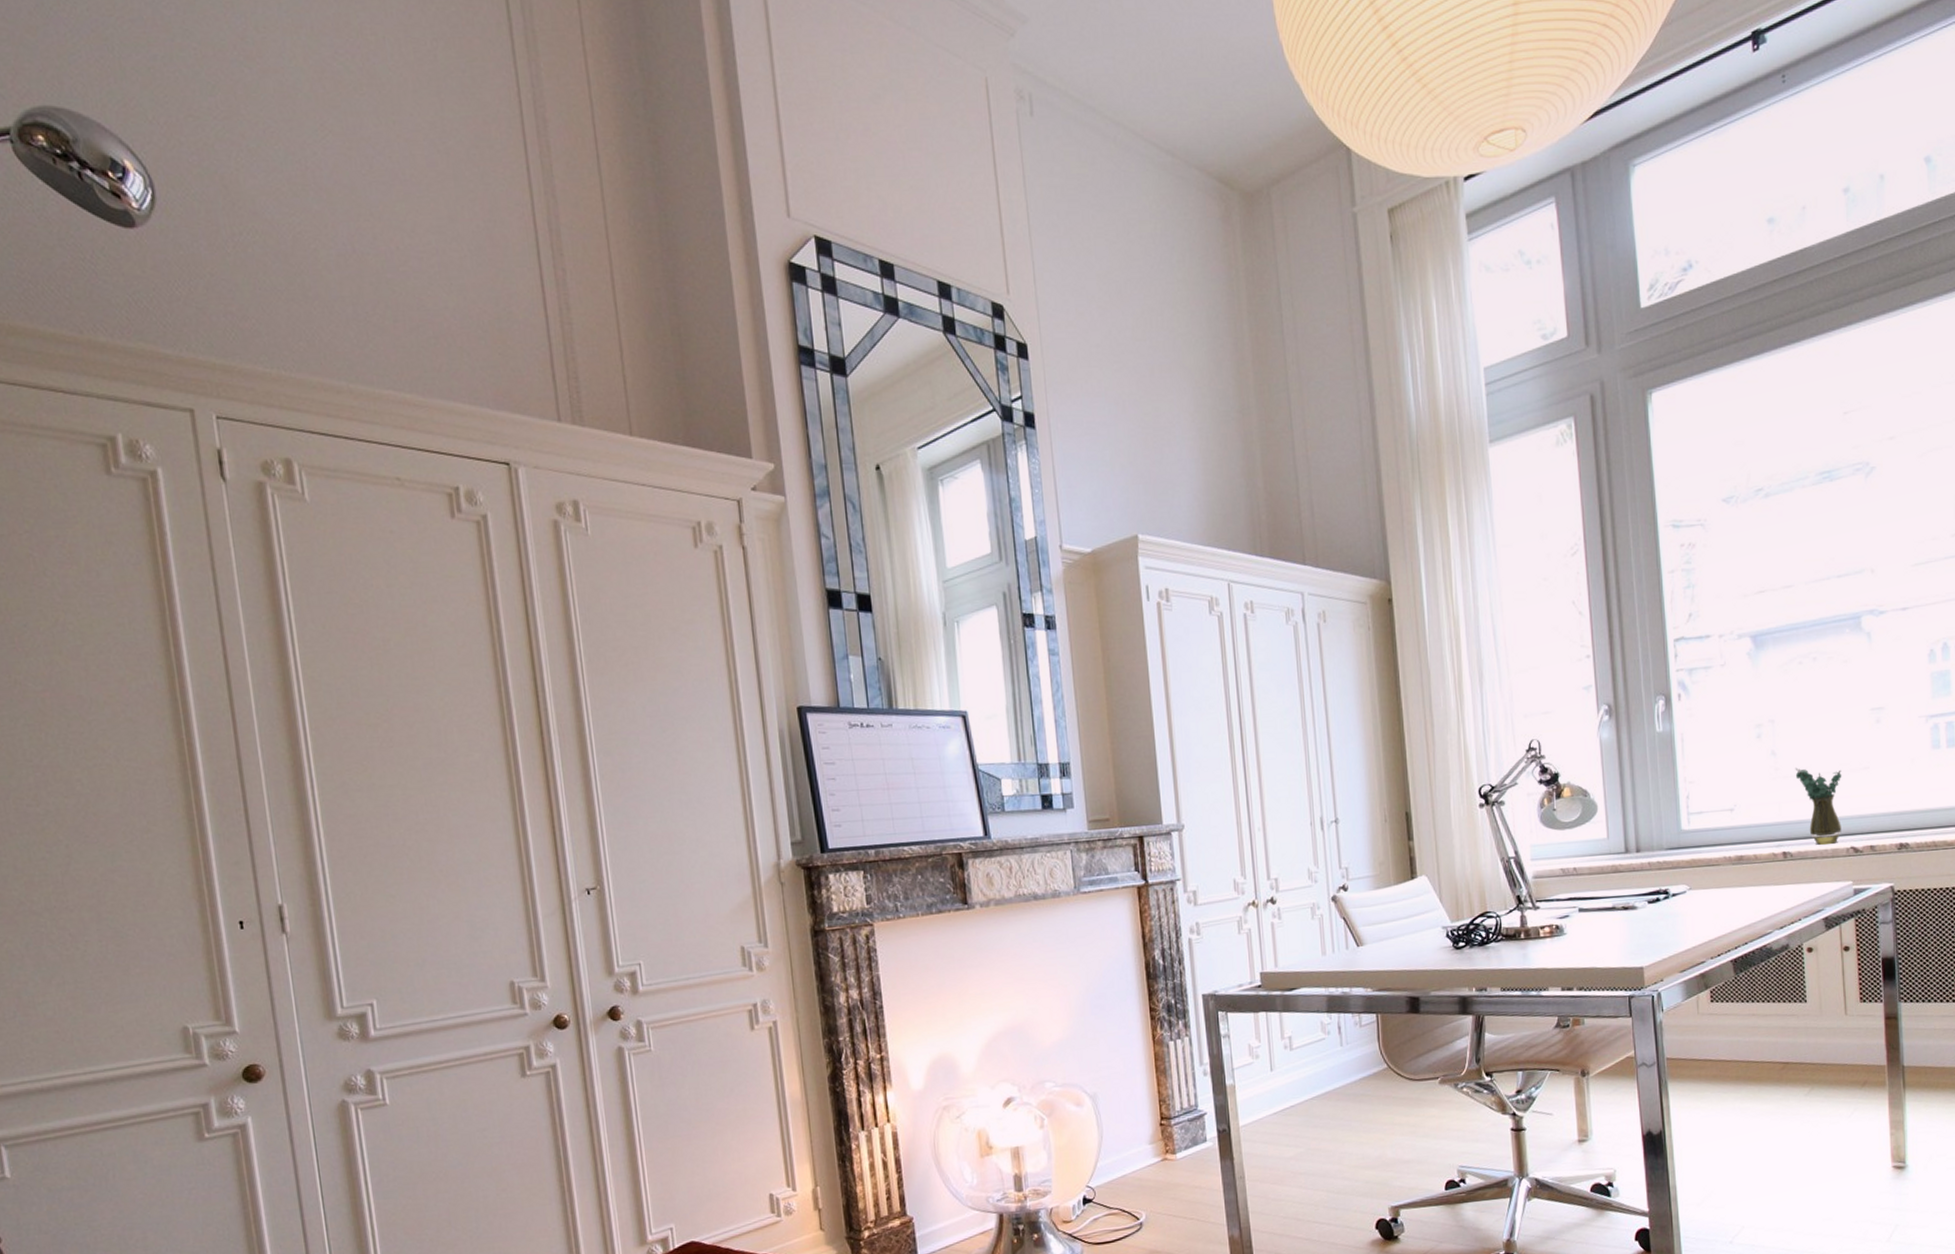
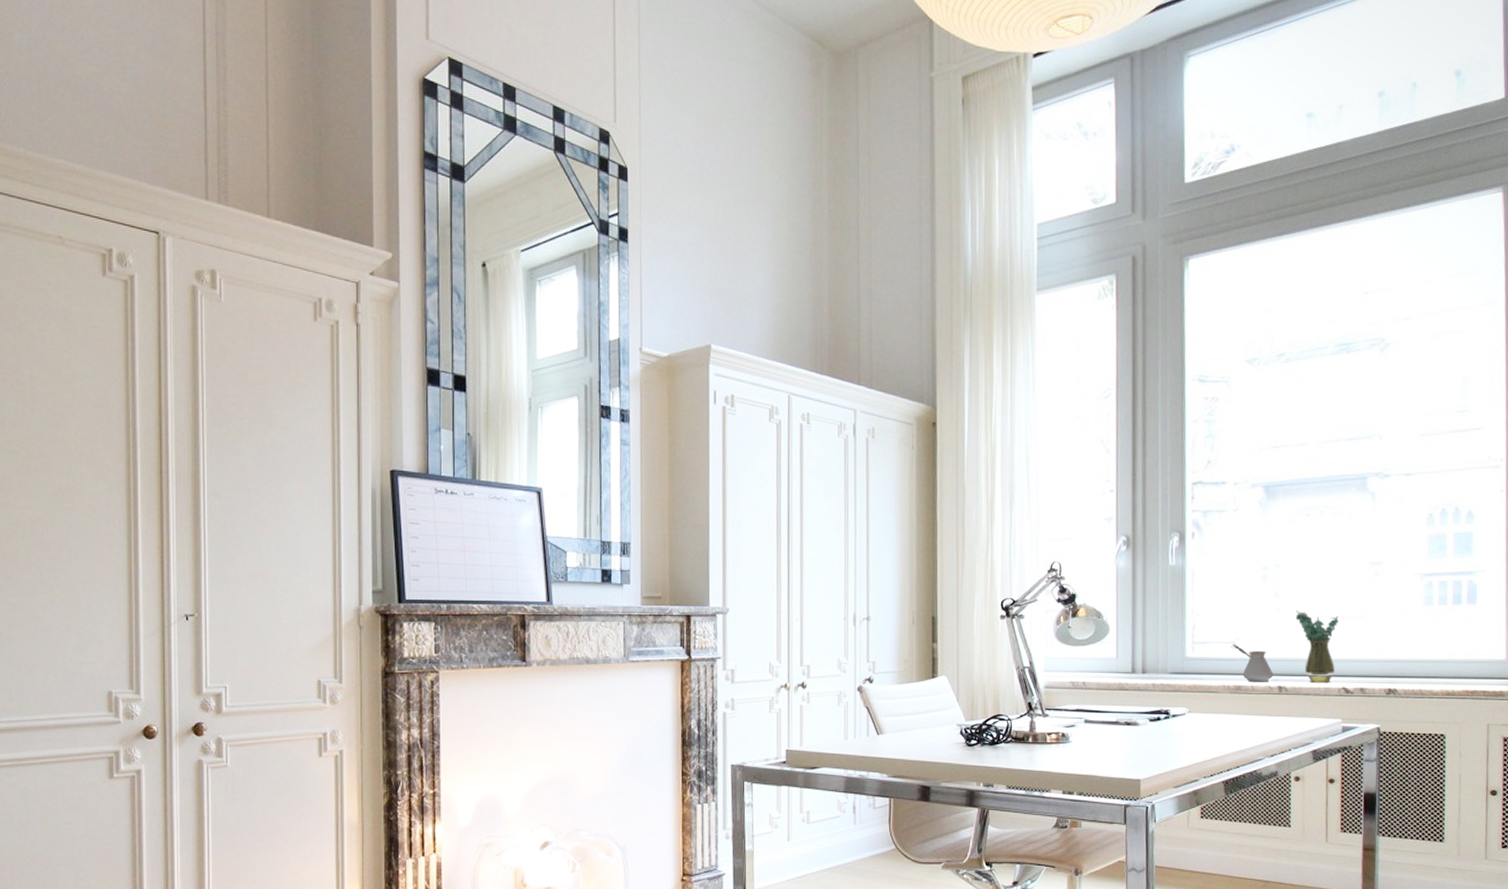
coffee pot: none [1729,810,1777,851] -> present [1231,644,1274,682]

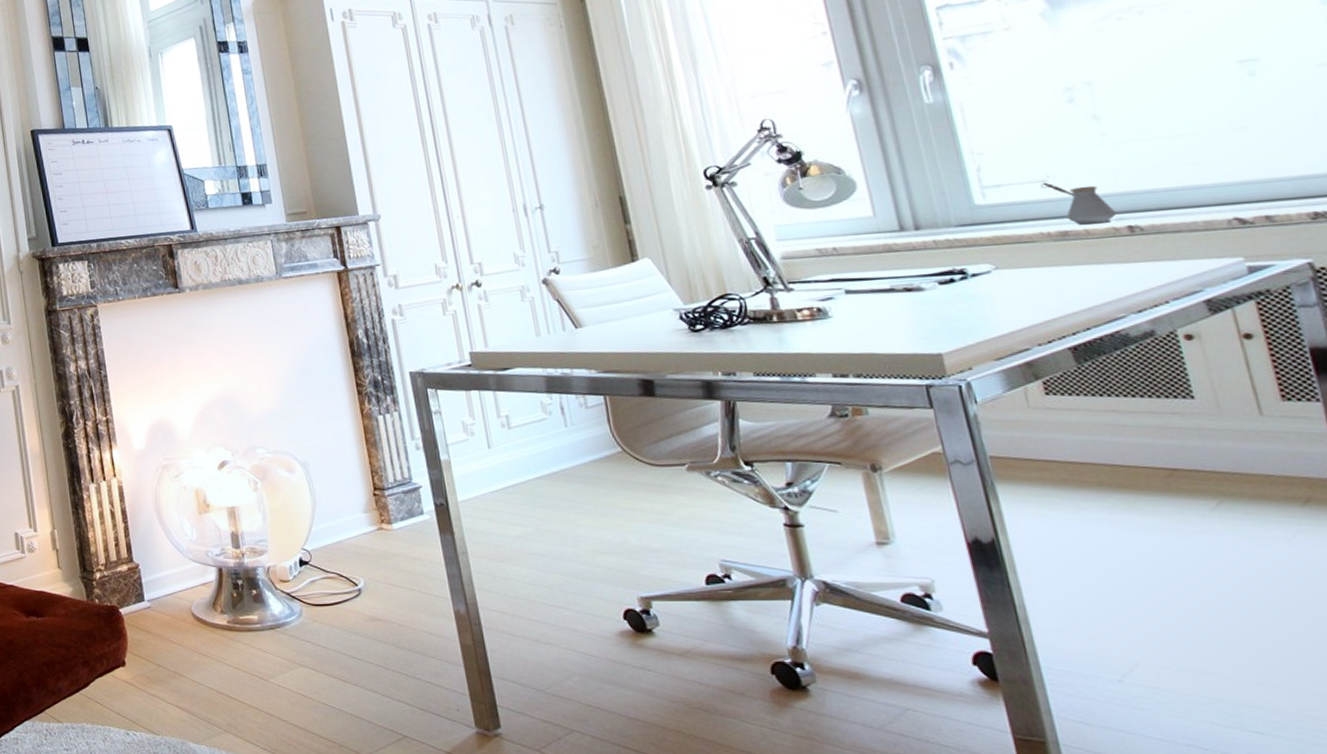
vase: present [1295,610,1339,683] -> none [1130,131,1216,217]

